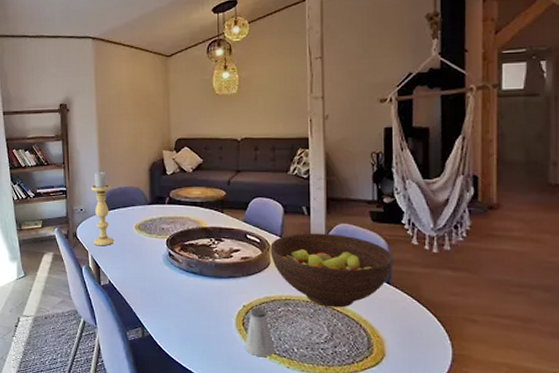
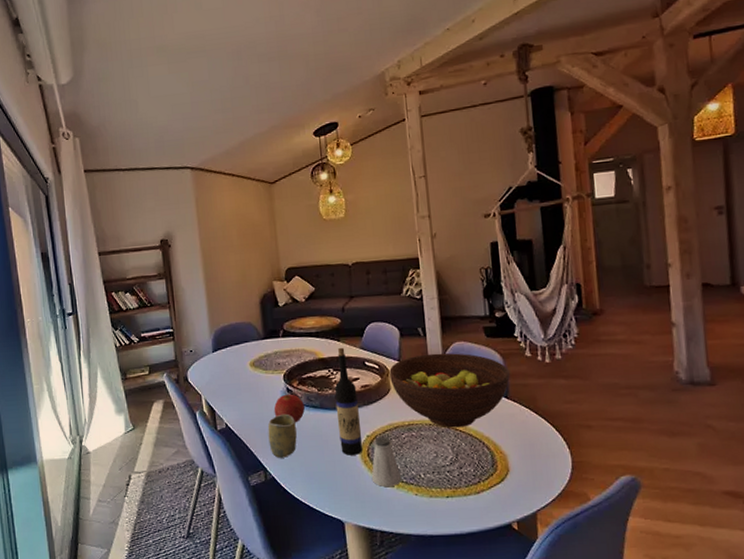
candle holder: present [91,171,114,246] -> none [200,308,228,389]
cup: none [148,276,175,318] -> present [267,413,297,458]
fruit: none [155,258,185,286] -> present [273,394,305,423]
wine bottle: none [214,218,239,323] -> present [334,347,363,455]

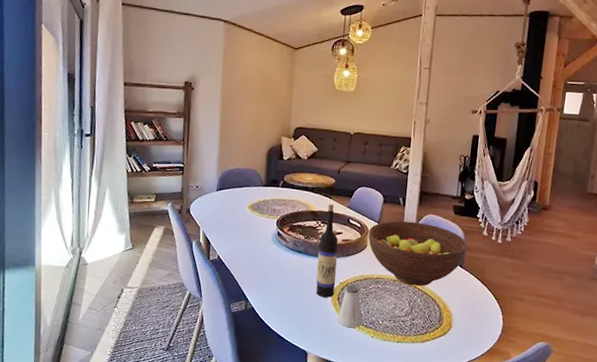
cup: present [267,413,297,458] -> none [254,254,281,292]
fruit: present [273,394,305,423] -> none [263,237,291,264]

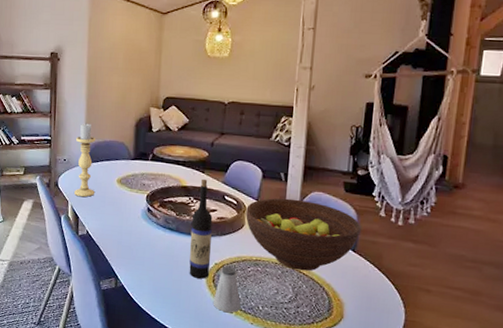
candle holder: none [206,151,228,223] -> present [74,123,95,197]

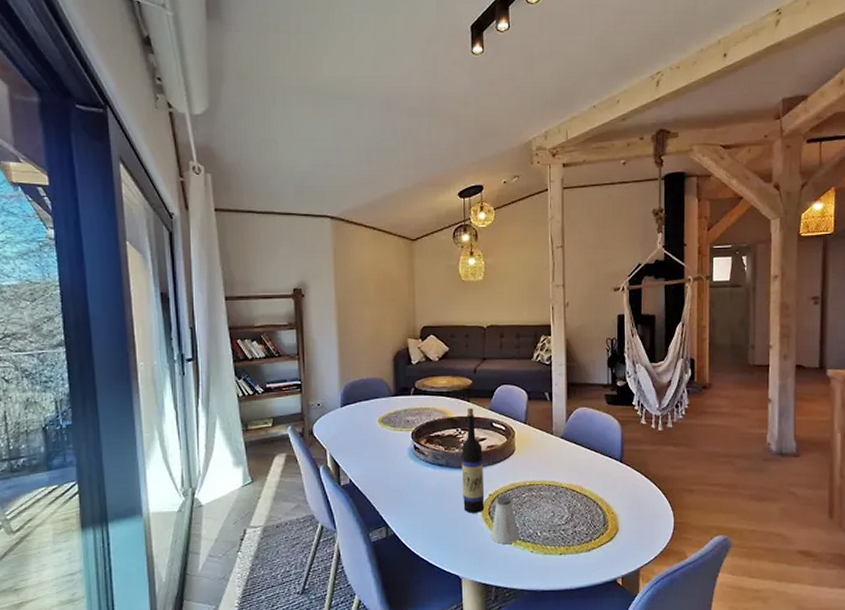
candle holder: present [74,123,95,197] -> none [330,362,355,444]
fruit bowl: present [246,198,361,271] -> none [515,417,625,489]

